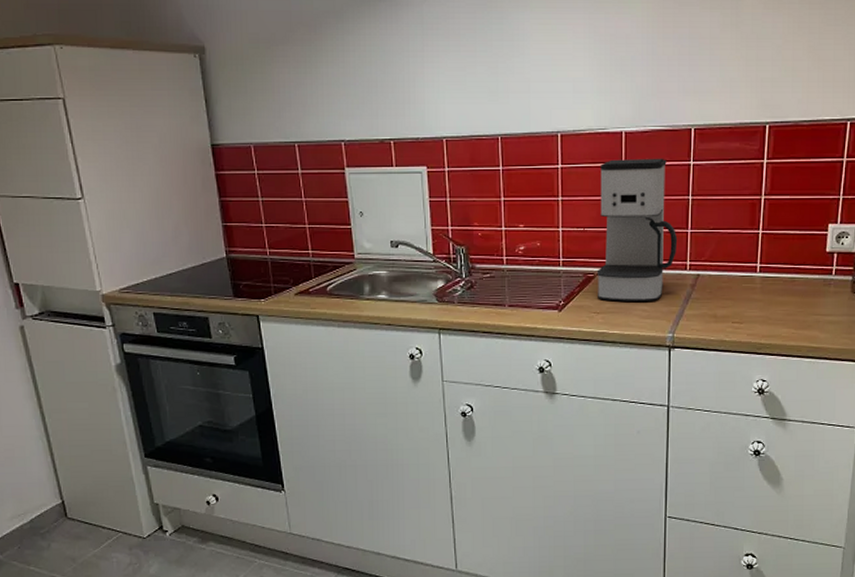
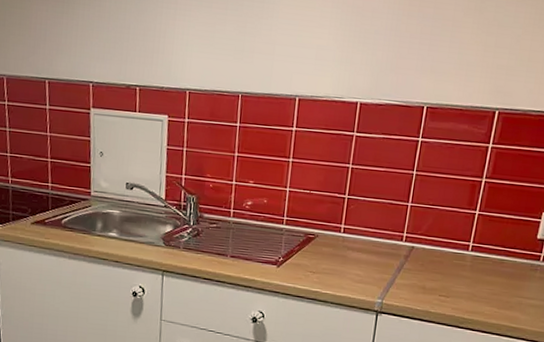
coffee maker: present [598,158,678,302] -> none [315,128,398,267]

